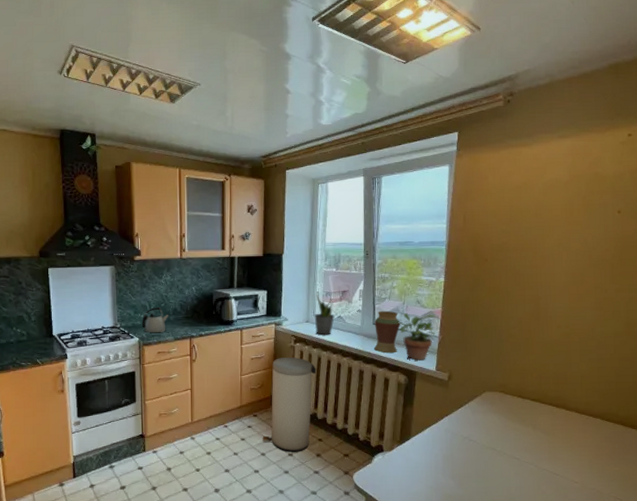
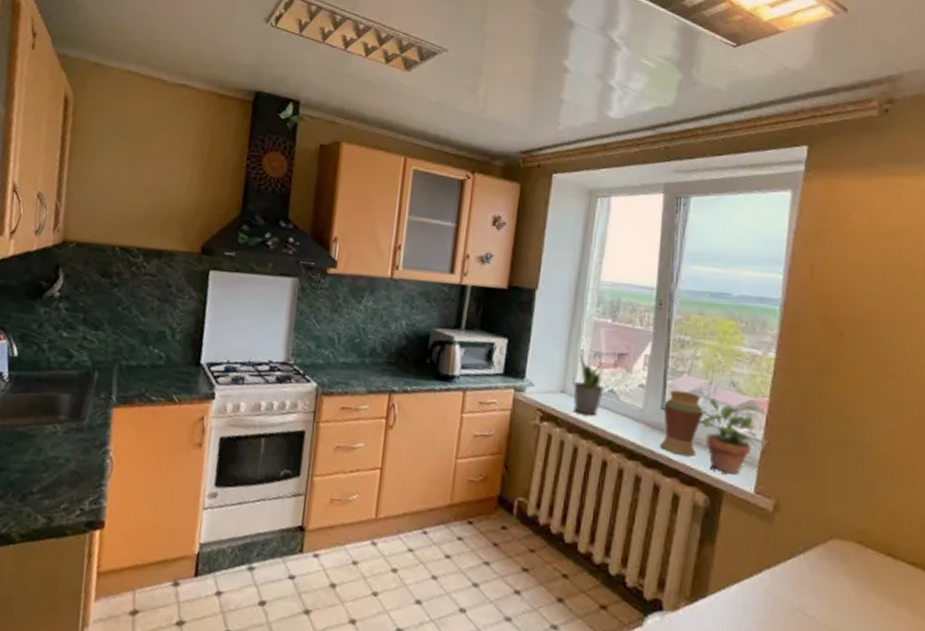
kettle: present [142,306,169,333] -> none [324,342,364,381]
pedal bin: present [262,357,317,452] -> none [476,440,570,591]

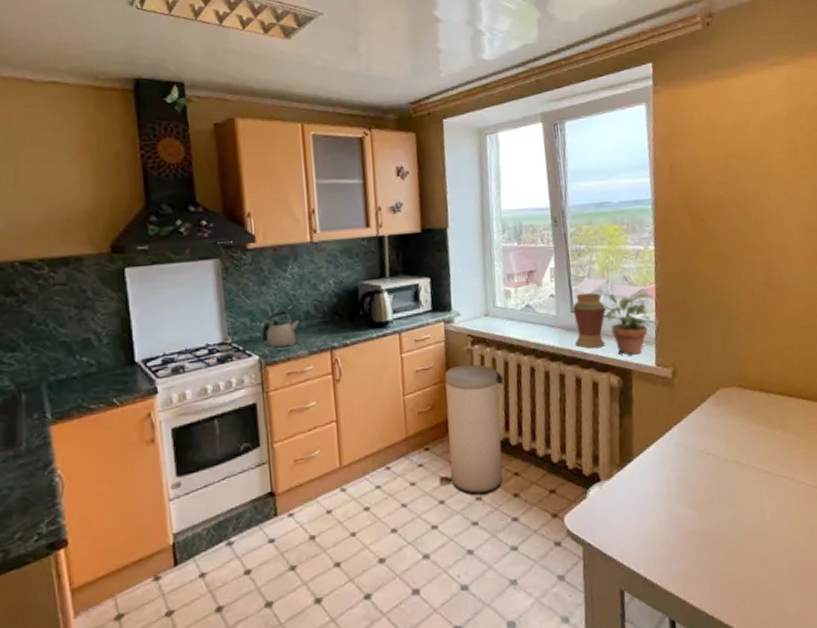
kettle: none [324,342,364,381] -> present [262,310,300,348]
pedal bin: none [476,440,570,591] -> present [438,364,504,496]
potted plant: present [572,349,604,416] -> none [494,274,522,332]

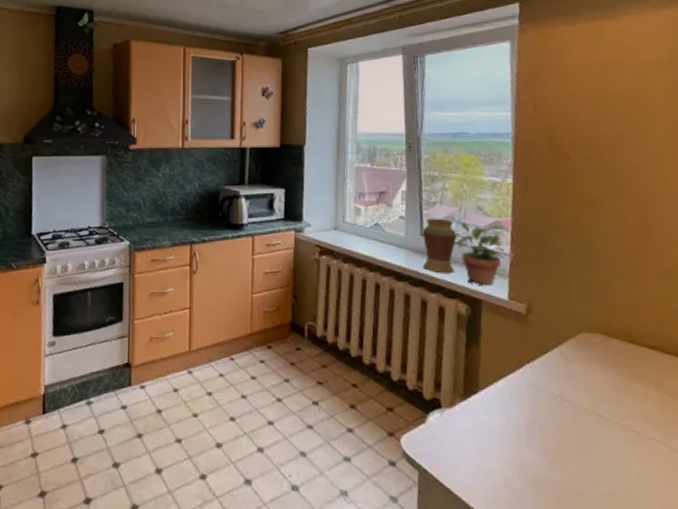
kettle: present [262,310,300,348] -> none [134,204,166,237]
pedal bin: present [438,364,504,496] -> none [278,272,348,400]

